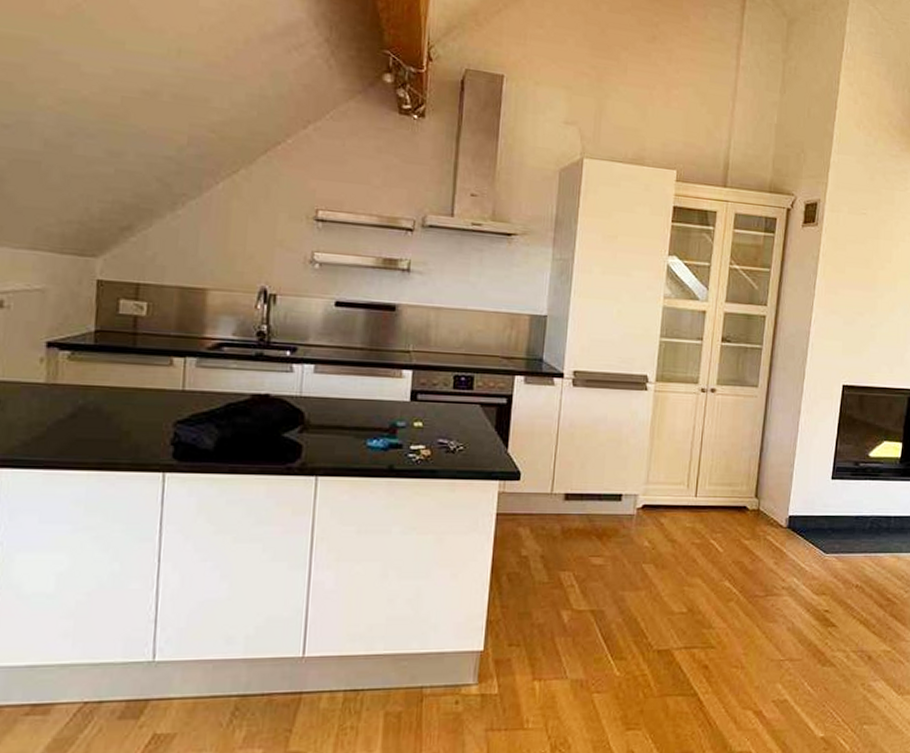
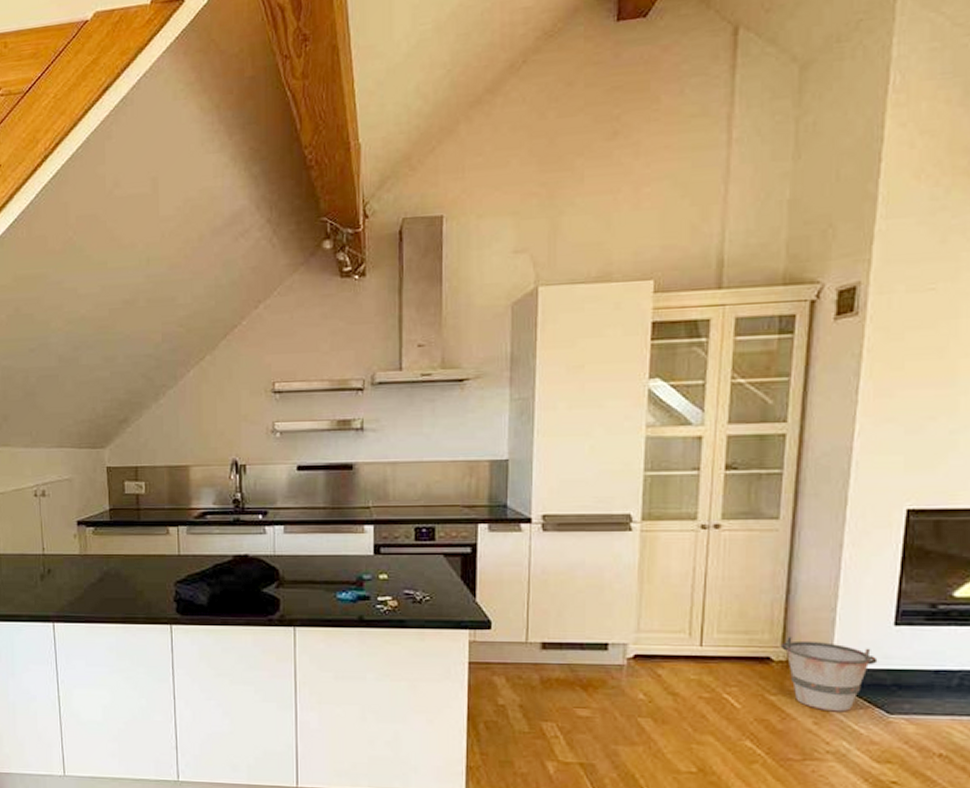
bucket: none [754,489,820,553] -> present [780,637,878,712]

